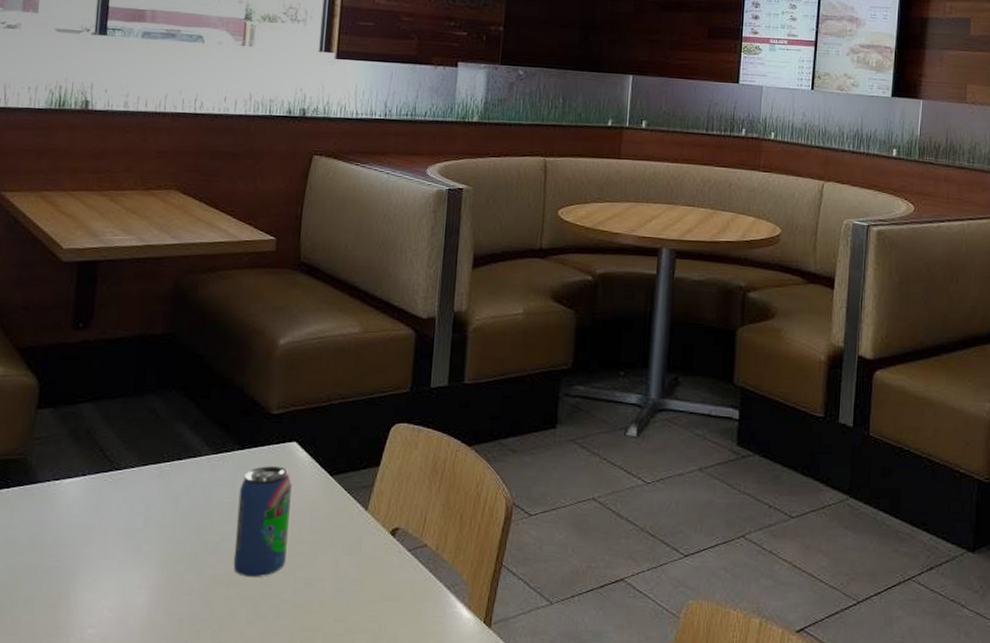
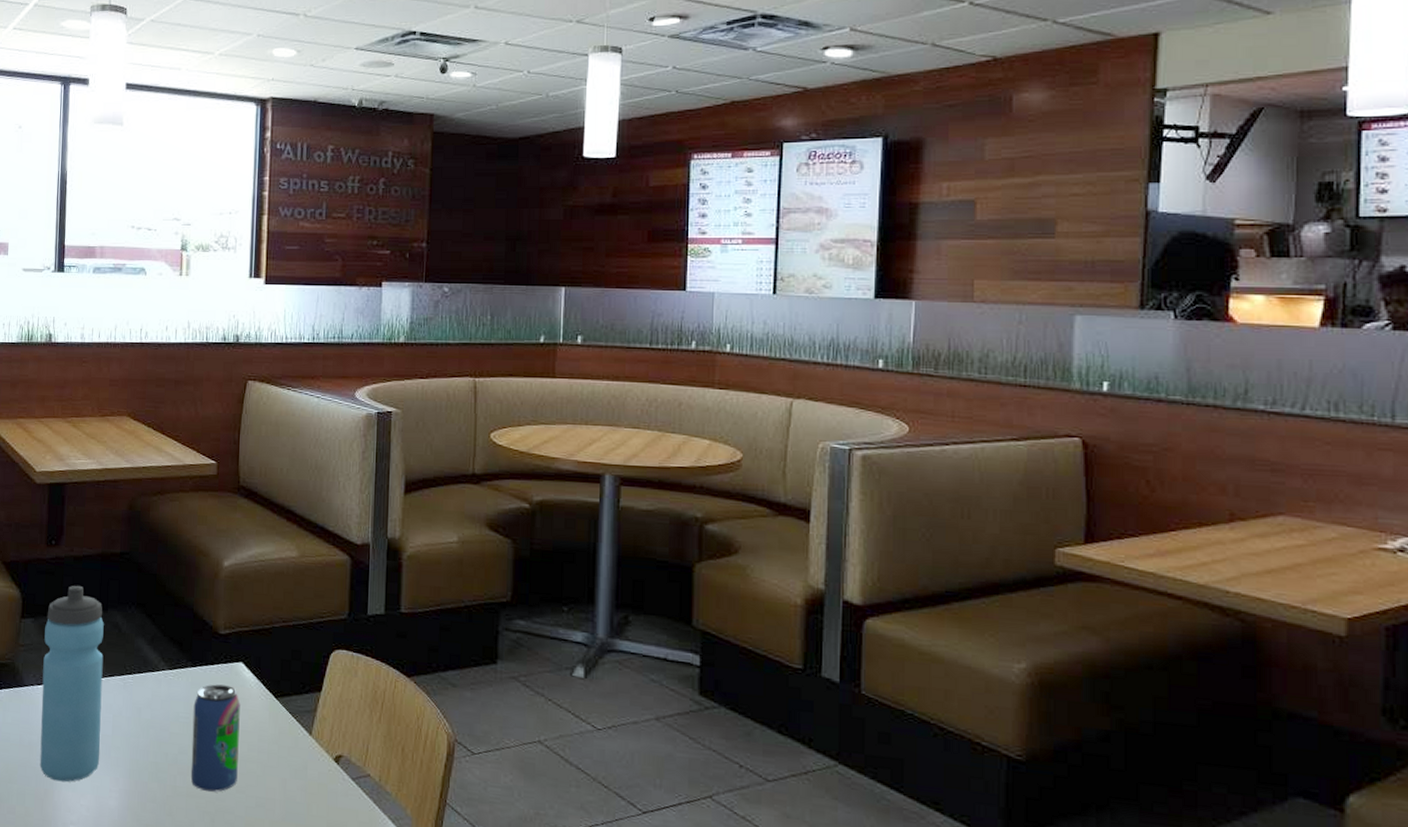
water bottle: none [53,370,139,583] -> present [39,585,104,782]

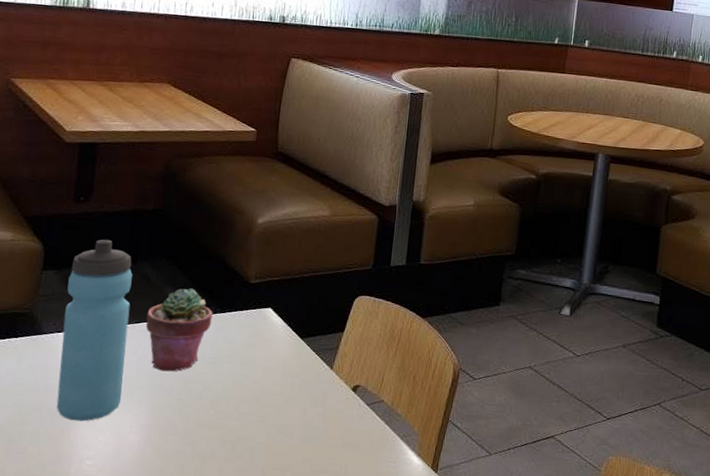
potted succulent: none [119,639,184,732] -> present [145,288,213,372]
beverage can: present [190,684,240,793] -> none [214,328,267,423]

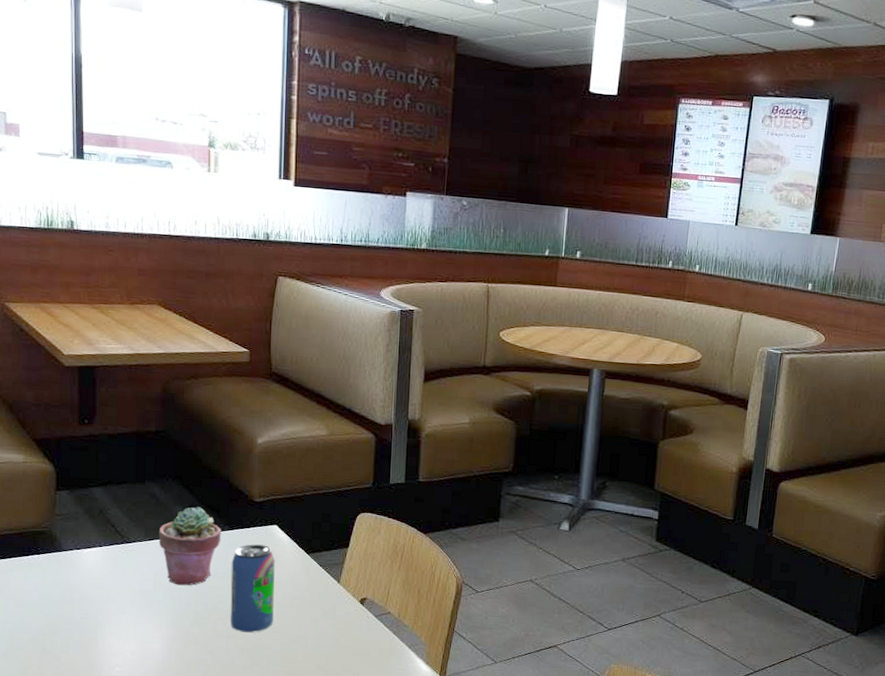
water bottle: present [56,239,133,422] -> none [82,460,143,632]
beverage can: none [214,328,267,423] -> present [230,544,275,634]

